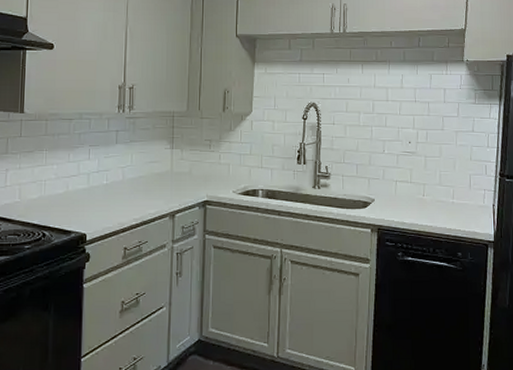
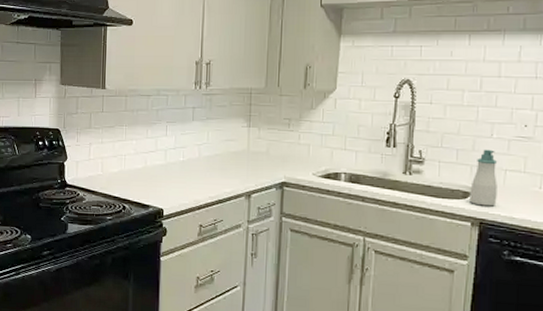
soap bottle: none [369,164,391,214] -> present [470,149,498,207]

